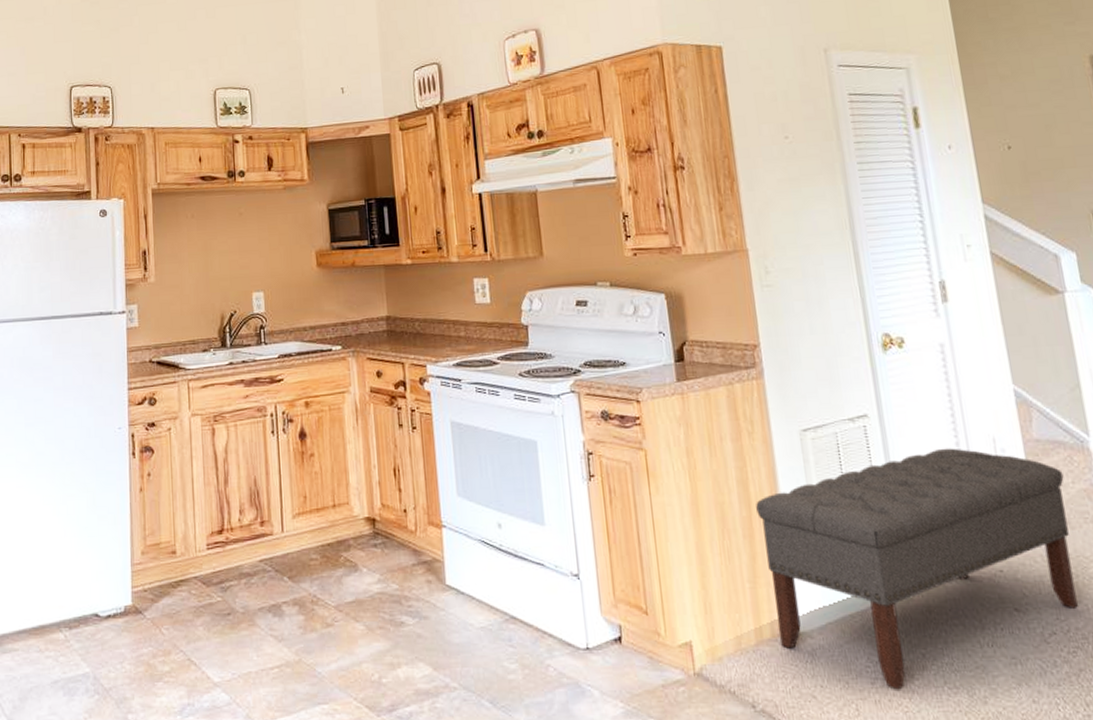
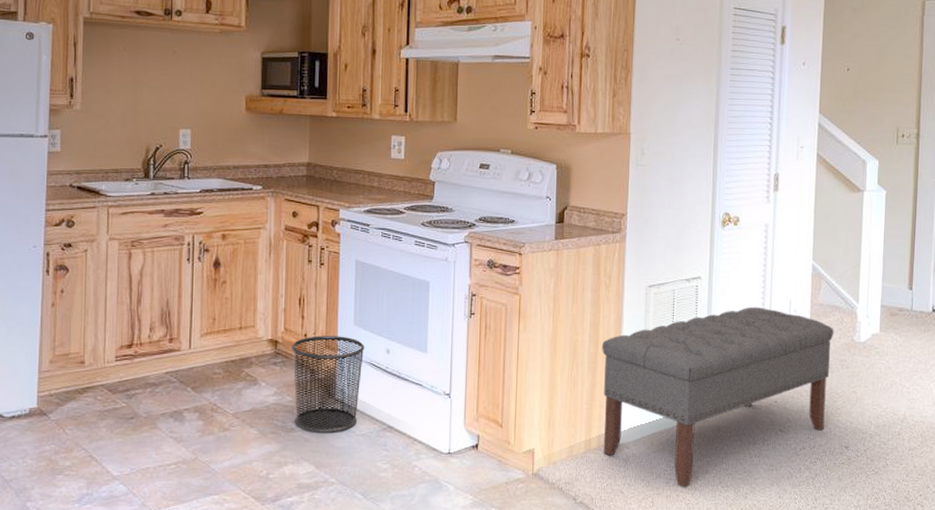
waste bin: none [391,510,474,626] -> present [292,336,365,433]

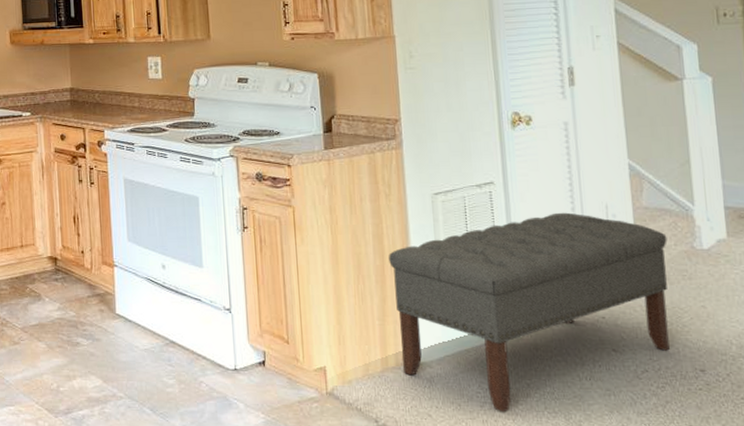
waste bin: present [292,336,365,433] -> none [70,252,141,347]

